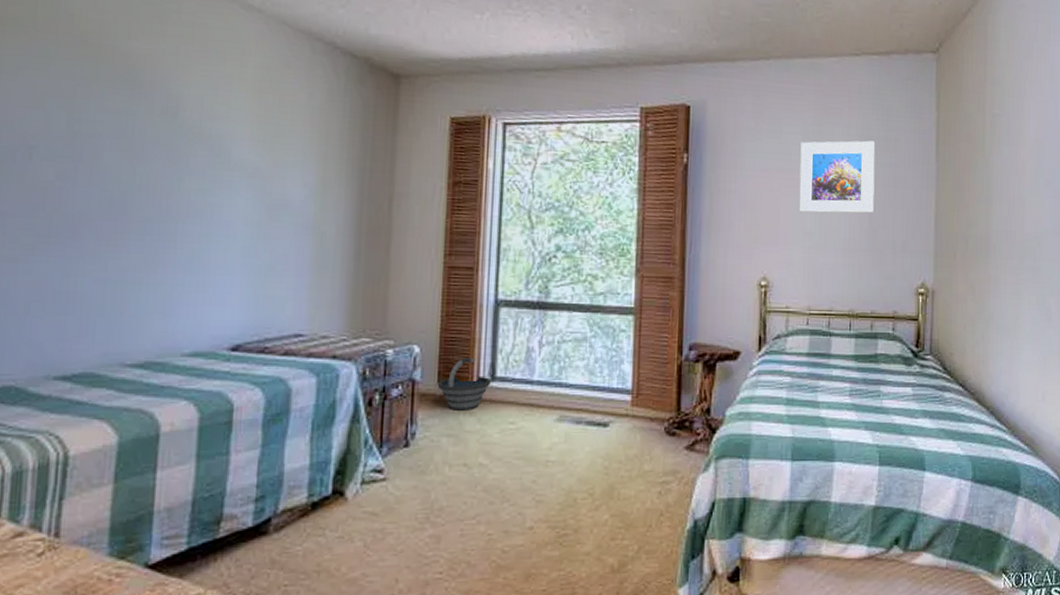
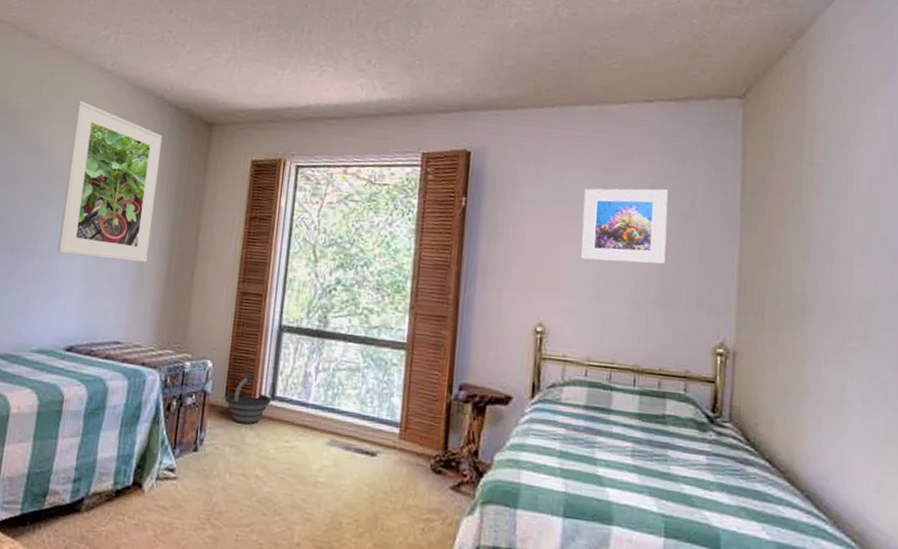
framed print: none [207,45,338,240] -> present [57,100,163,263]

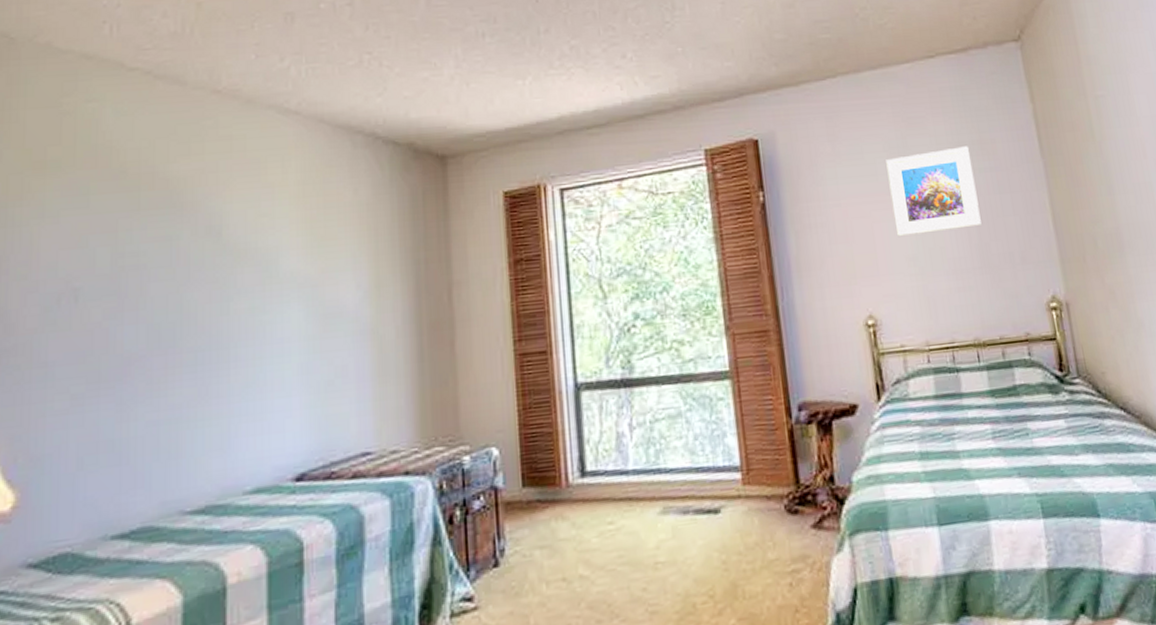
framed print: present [57,100,163,263] -> none [257,154,389,356]
bucket: present [224,375,272,425] -> none [522,453,582,517]

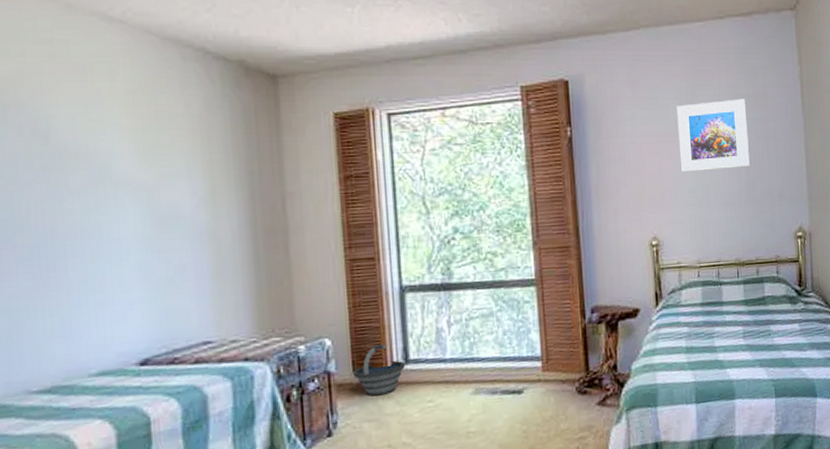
bucket: none [522,453,582,517] -> present [352,344,406,397]

